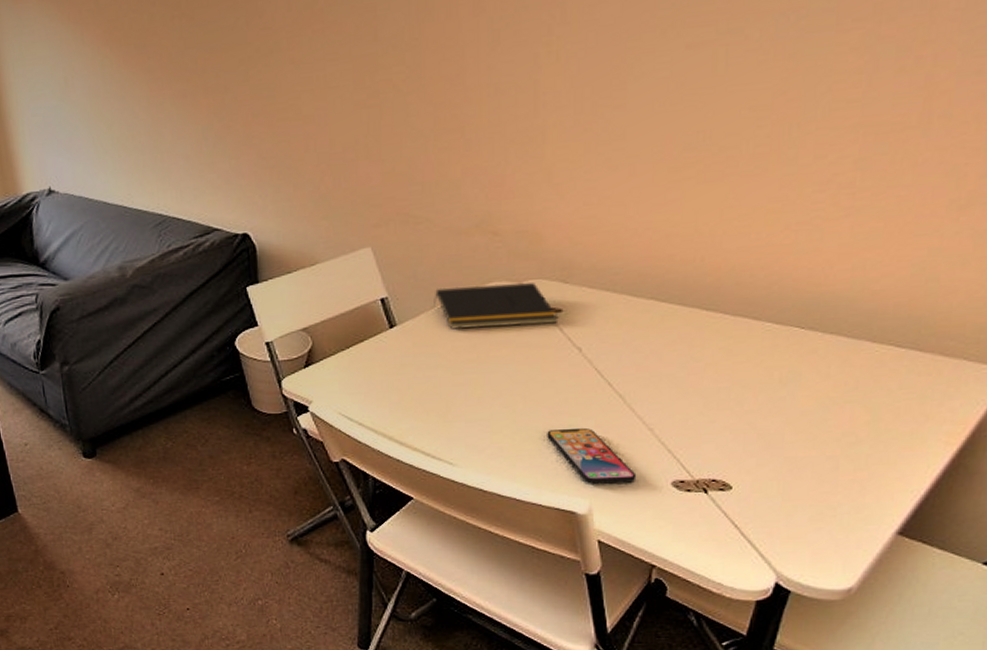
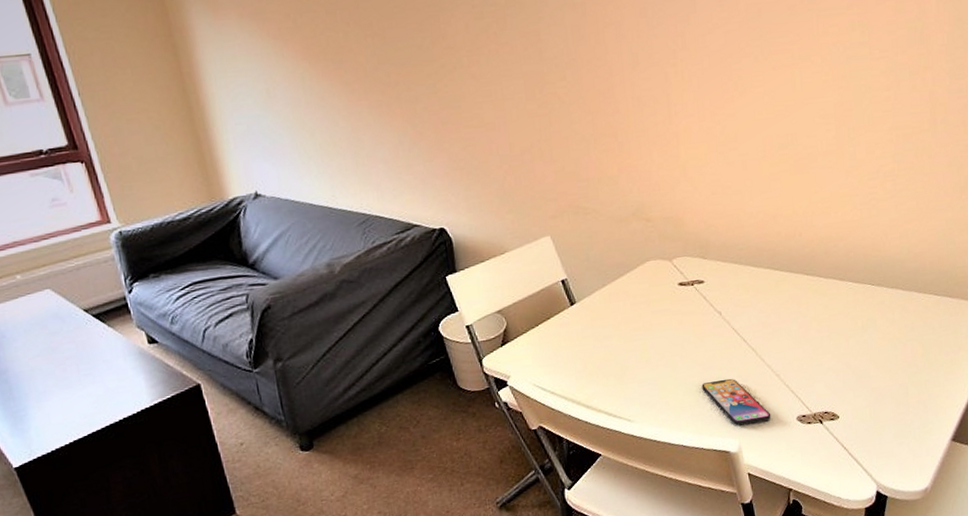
notepad: present [434,283,559,329] -> none [604,260,702,303]

